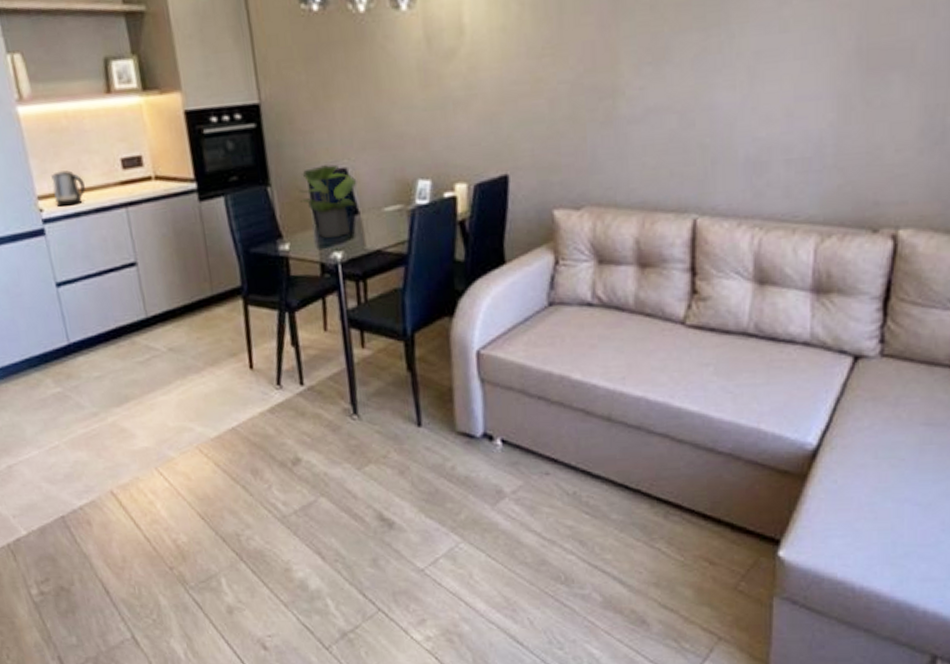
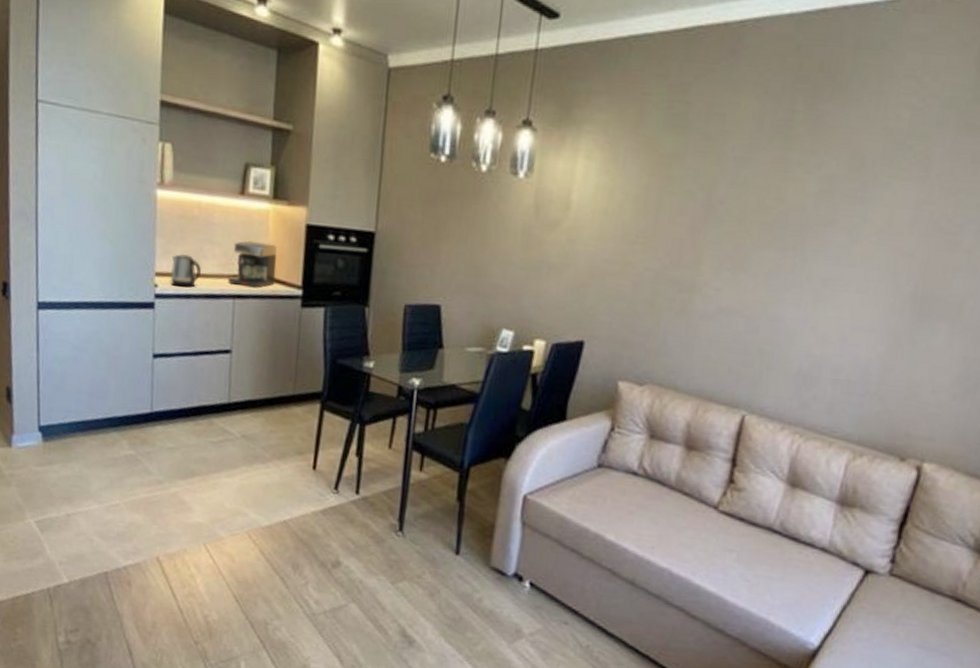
coffee maker: none [112,140,166,192] -> present [228,240,277,288]
potted plant: present [298,164,357,238] -> none [392,298,448,366]

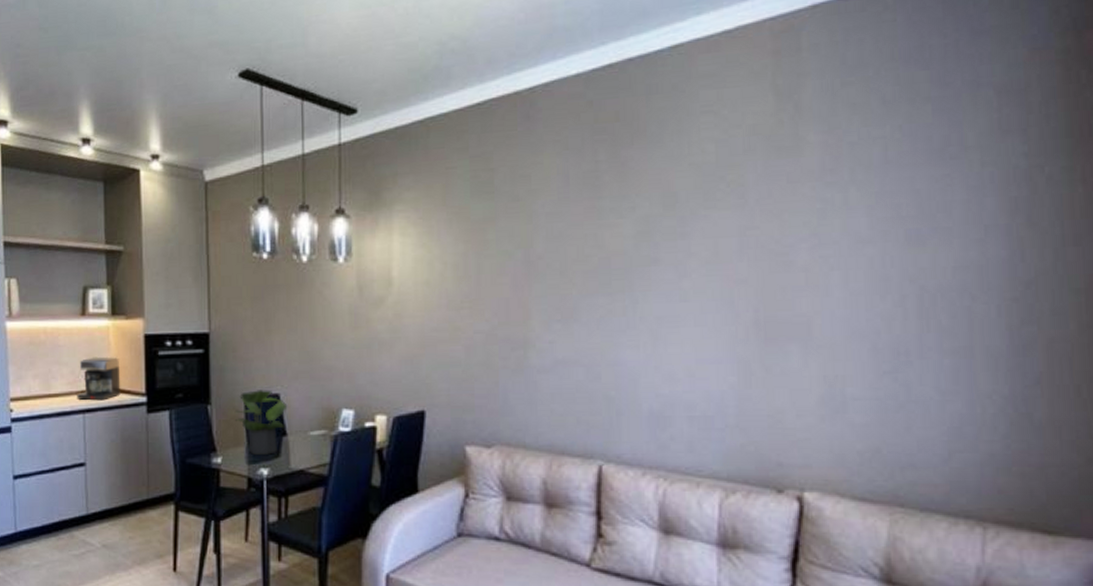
kettle: present [170,254,201,288] -> none [23,378,51,410]
potted plant: none [392,298,448,366] -> present [234,390,288,455]

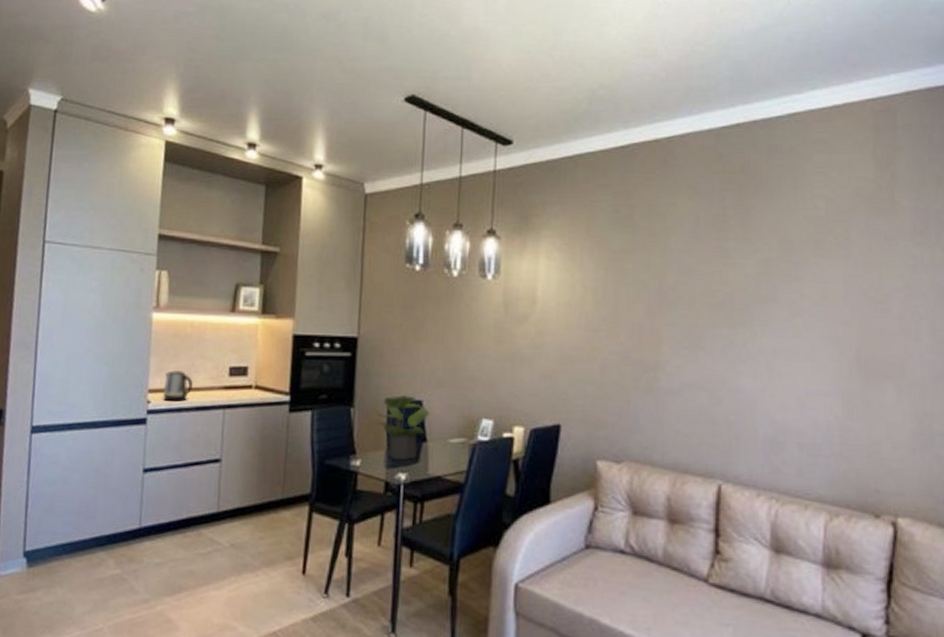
kettle: none [23,378,51,410] -> present [162,370,193,402]
coffee maker: present [77,357,120,401] -> none [218,353,265,397]

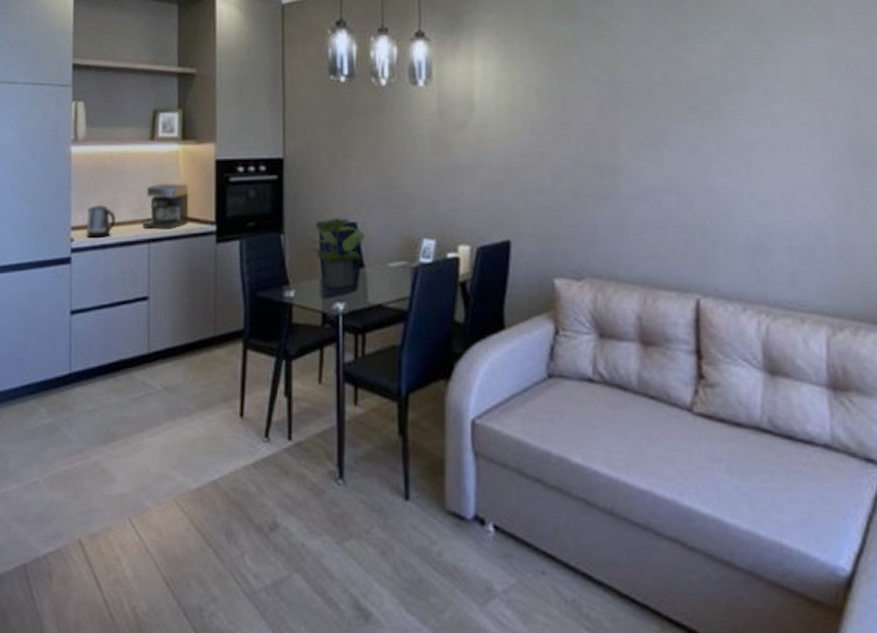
coffee maker: none [218,353,265,397] -> present [142,183,189,230]

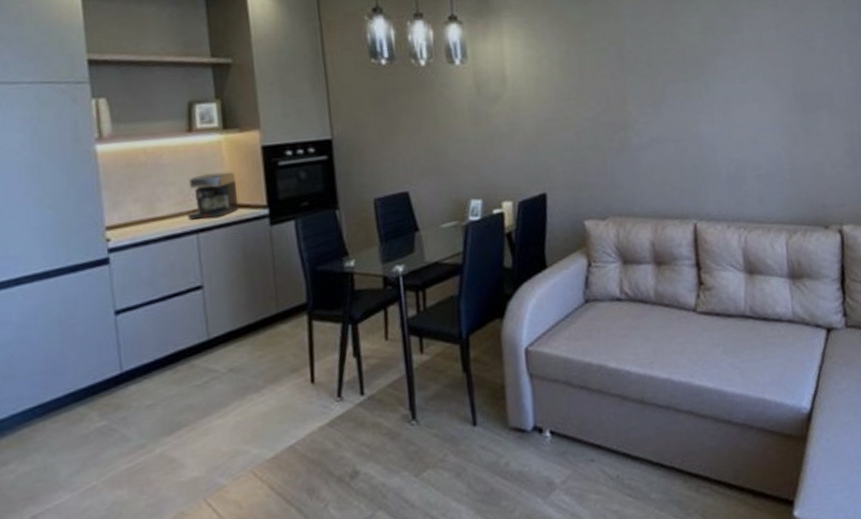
kettle: present [85,205,115,239] -> none [122,201,157,237]
potted plant: present [309,218,365,288] -> none [364,189,418,254]

